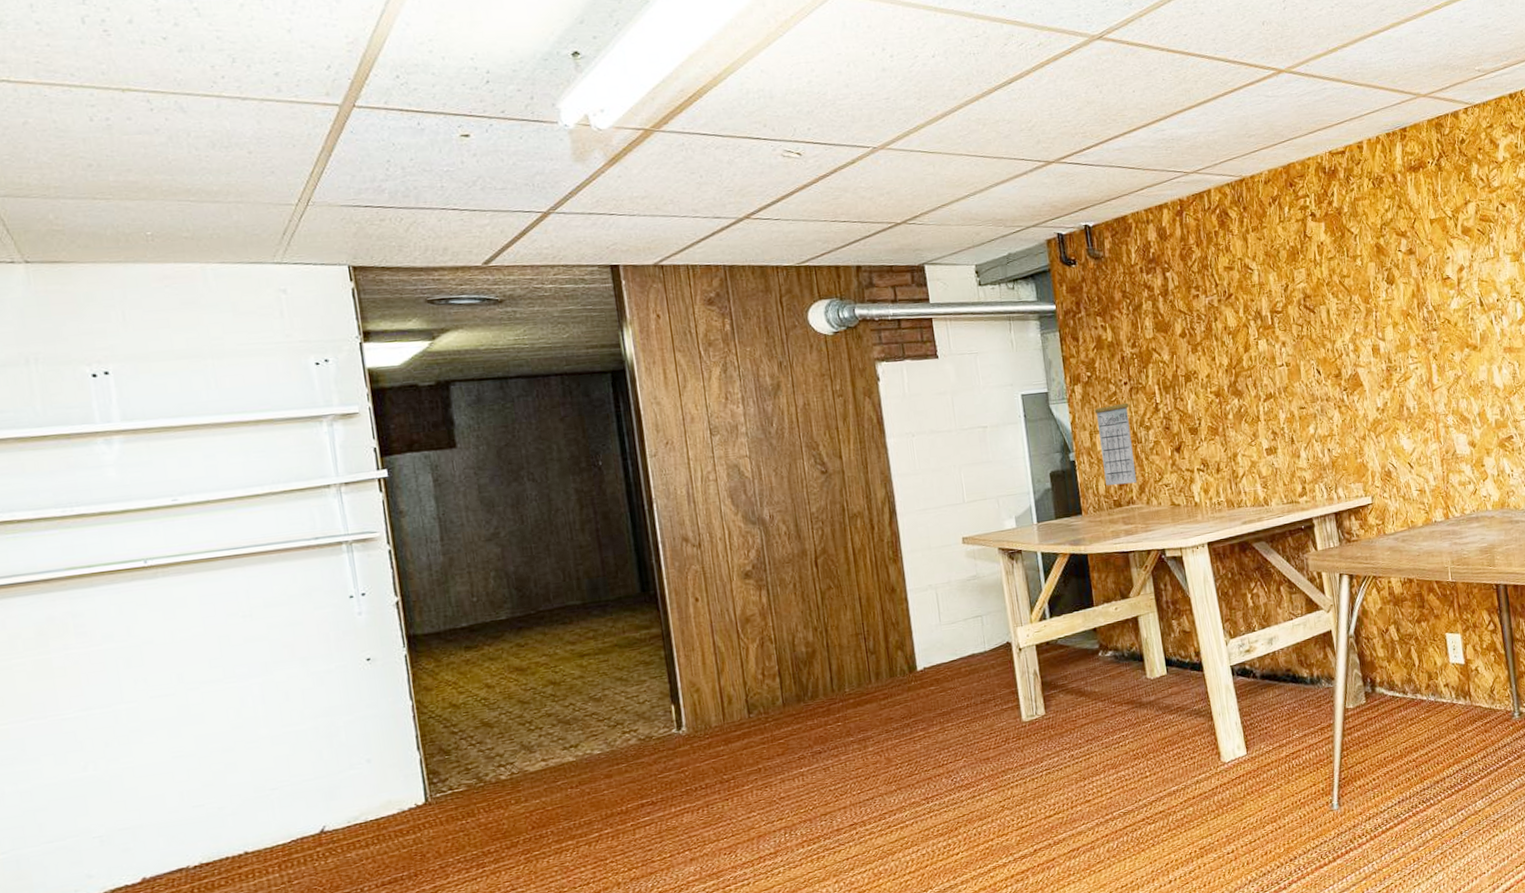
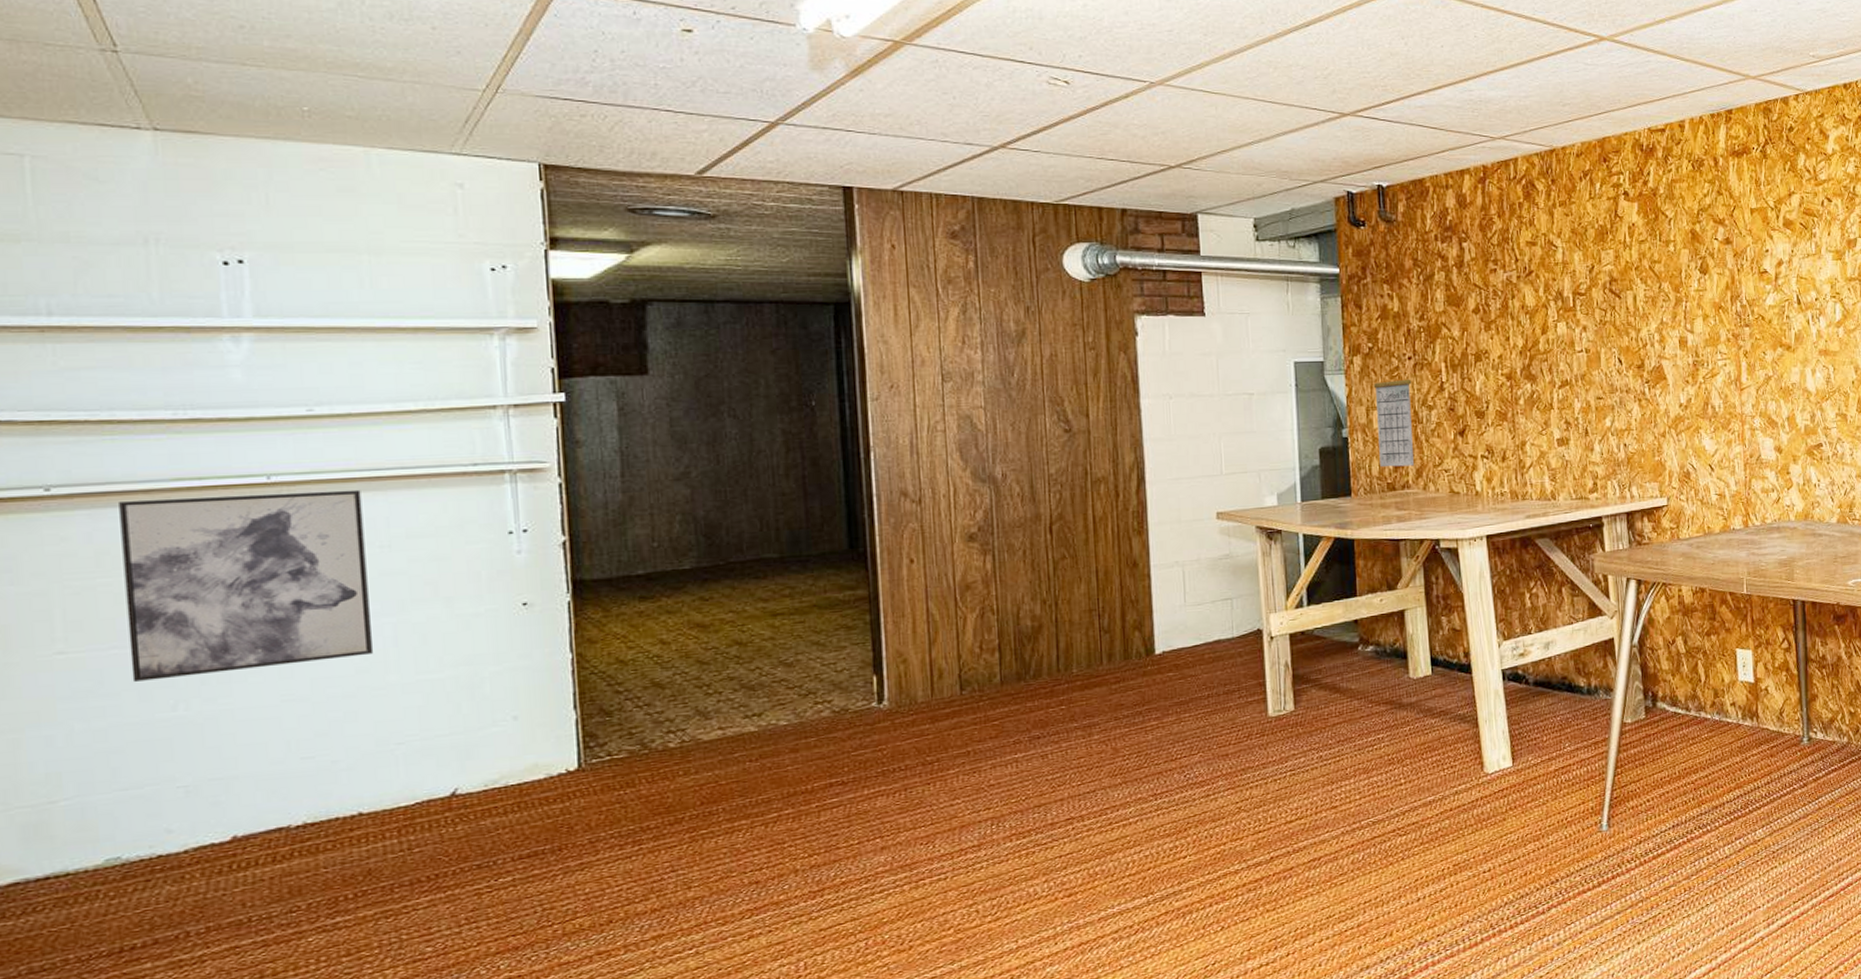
wall art: none [24,567,246,748] -> present [119,489,374,682]

